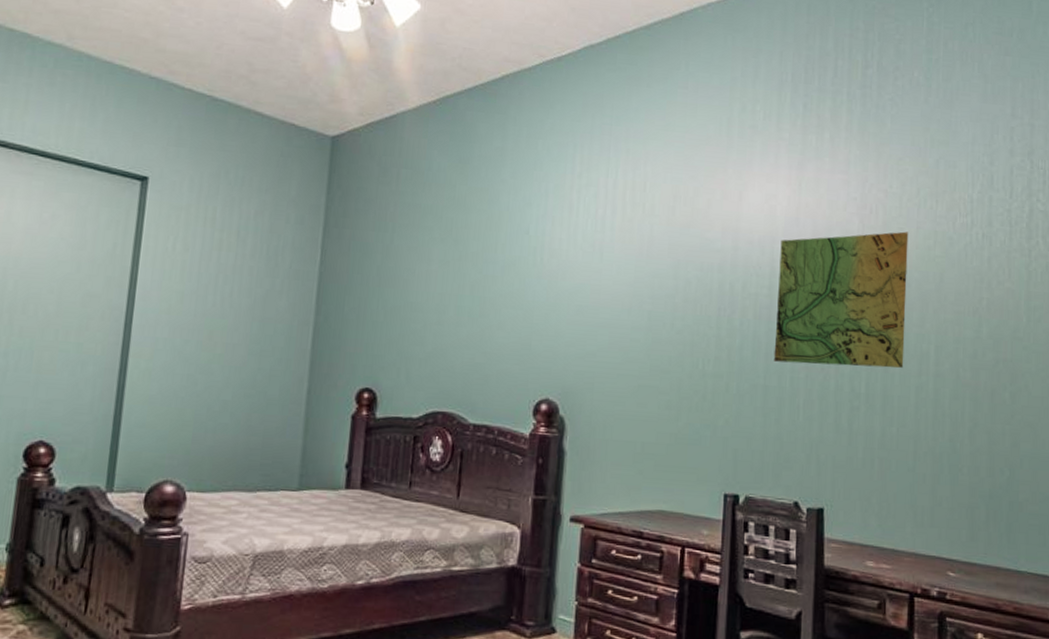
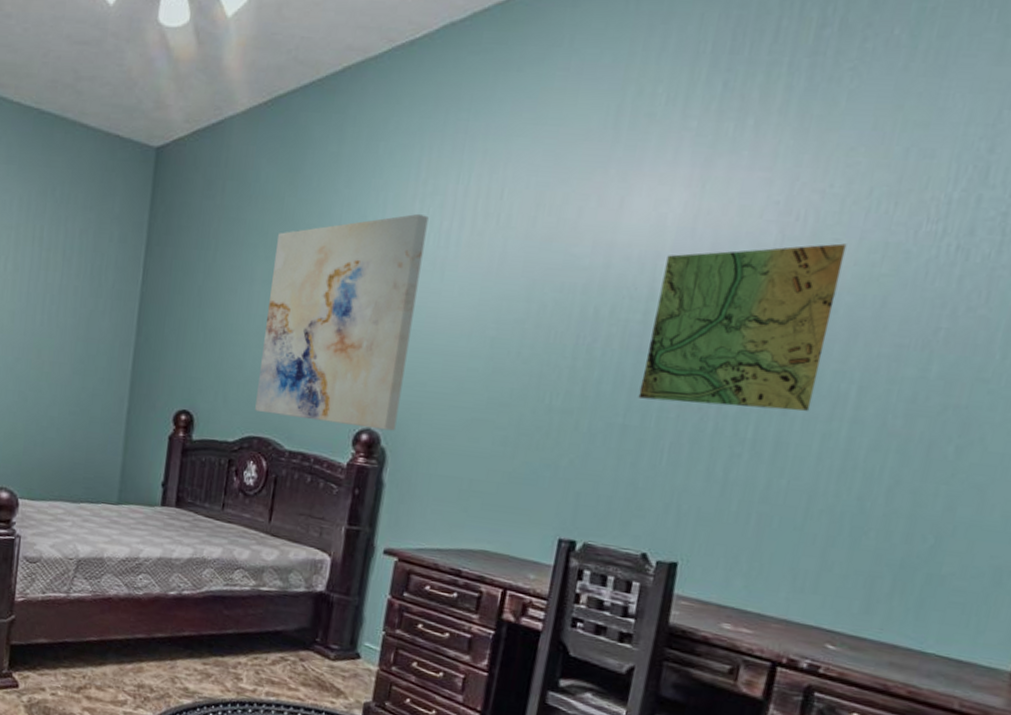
wall art: none [438,202,585,400] -> present [255,213,429,431]

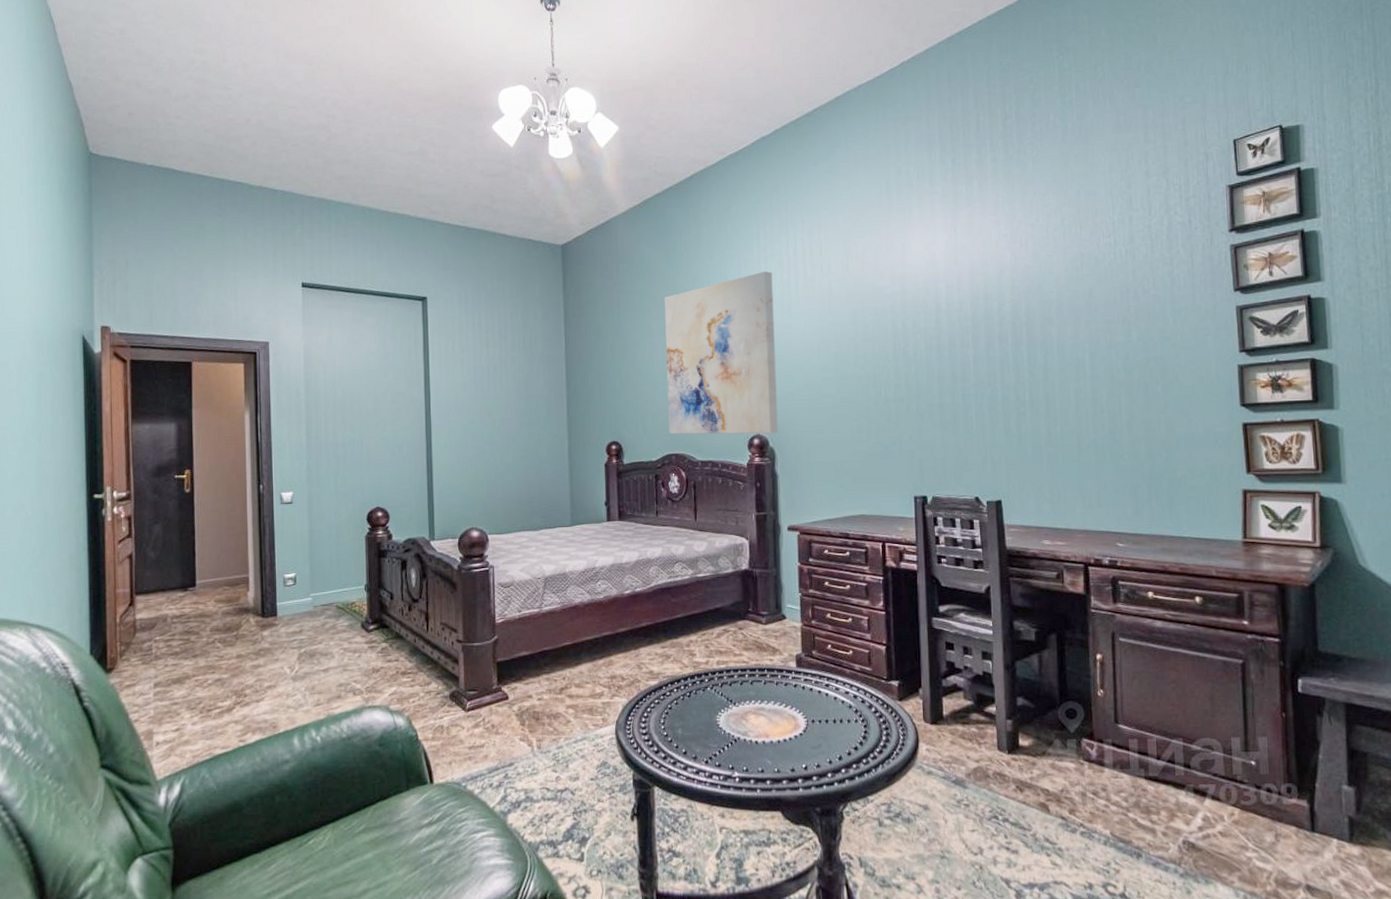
map: present [638,243,847,411] -> none [943,257,1062,383]

